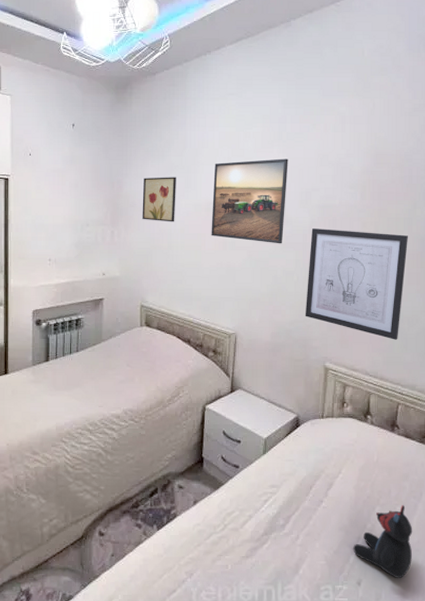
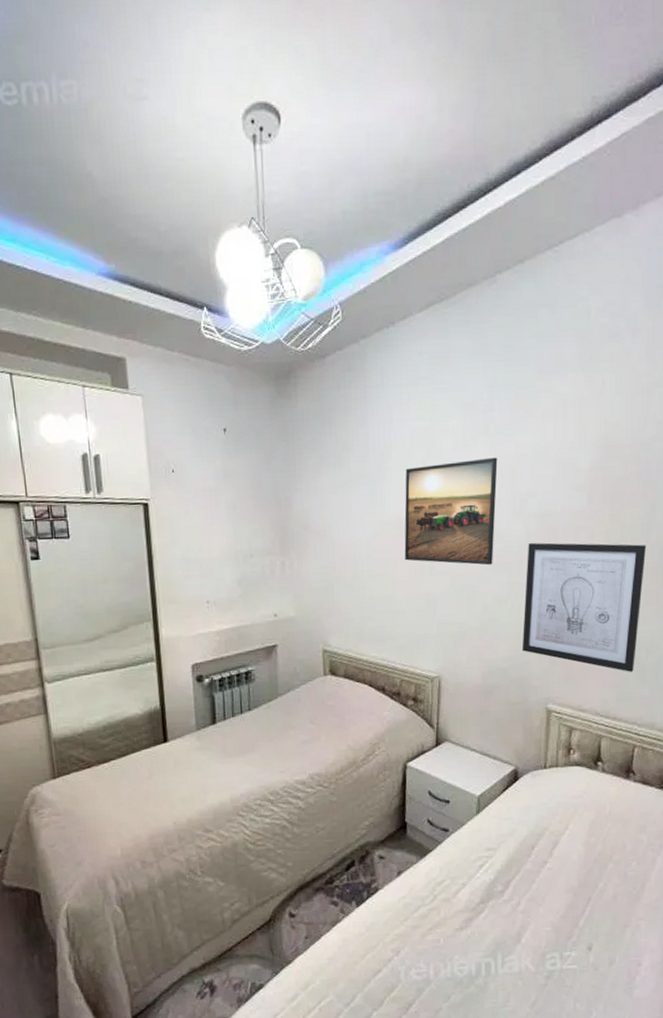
wall art: present [142,177,176,222] -> none [317,489,360,547]
teddy bear: present [353,505,413,579] -> none [583,860,651,941]

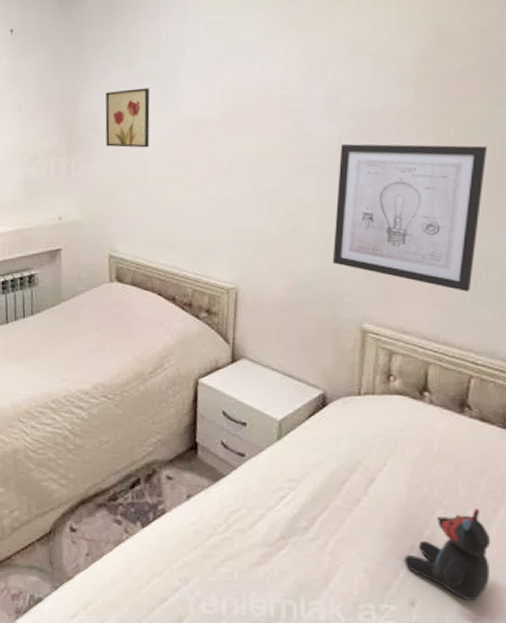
wall art: none [317,489,360,547] -> present [105,88,150,148]
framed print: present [404,457,498,565] -> none [198,51,306,169]
teddy bear: none [583,860,651,941] -> present [404,508,491,602]

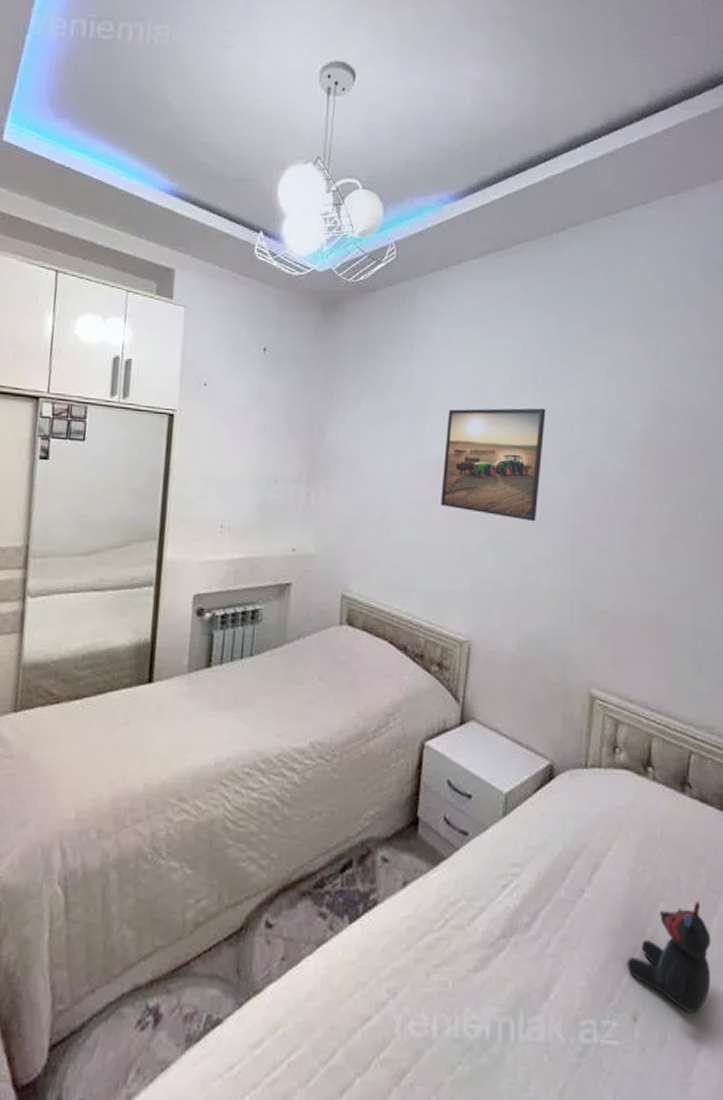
wall art: present [105,88,150,148] -> none [349,423,397,485]
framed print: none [198,51,306,169] -> present [440,408,546,522]
wall art: present [332,144,487,292] -> none [564,503,703,662]

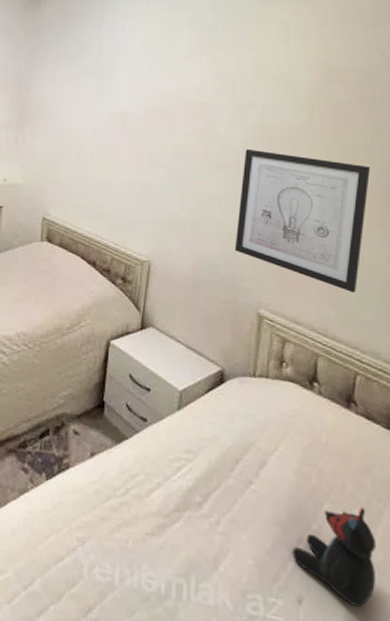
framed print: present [440,408,546,522] -> none [125,69,219,164]
wall art: none [564,503,703,662] -> present [234,149,370,293]

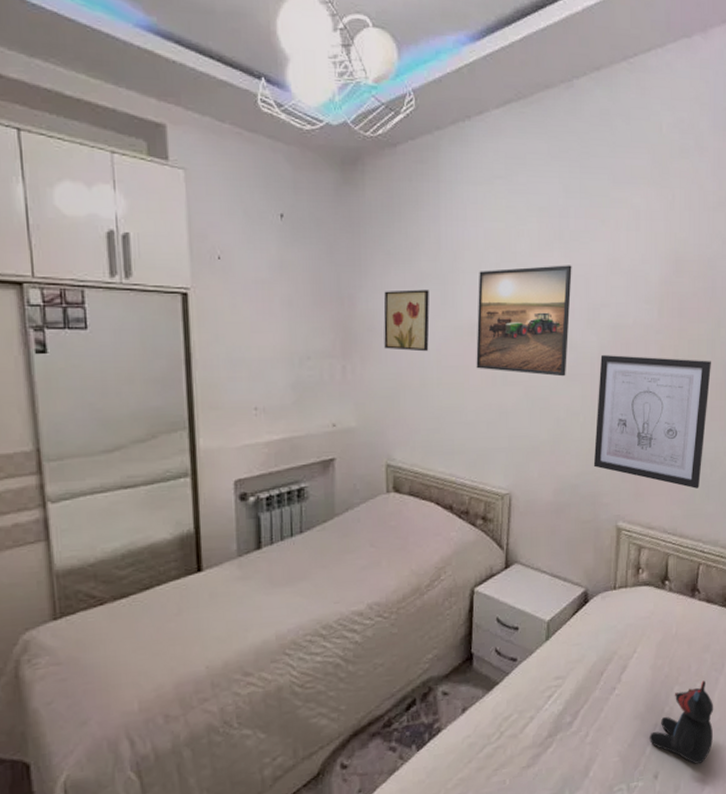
wall art: none [50,81,89,131] -> present [383,289,430,352]
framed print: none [125,69,219,164] -> present [476,265,572,377]

